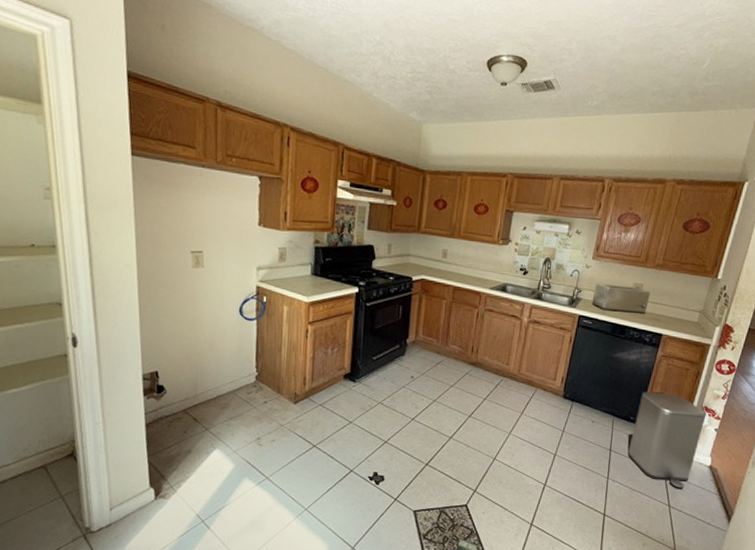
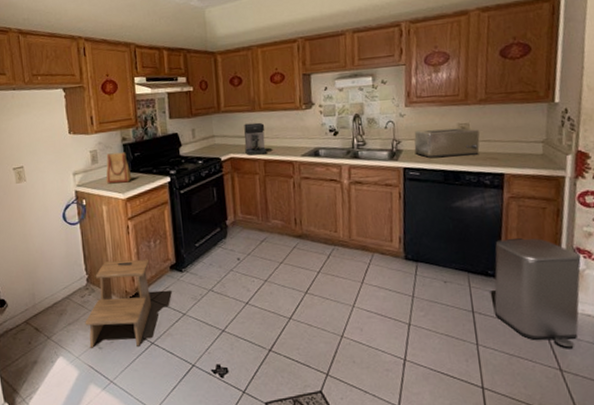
step stool: none [248,362,324,448] -> present [85,259,152,348]
shopping bag: none [291,253,319,286] -> present [106,152,132,184]
coffee maker: none [437,248,461,282] -> present [244,122,268,156]

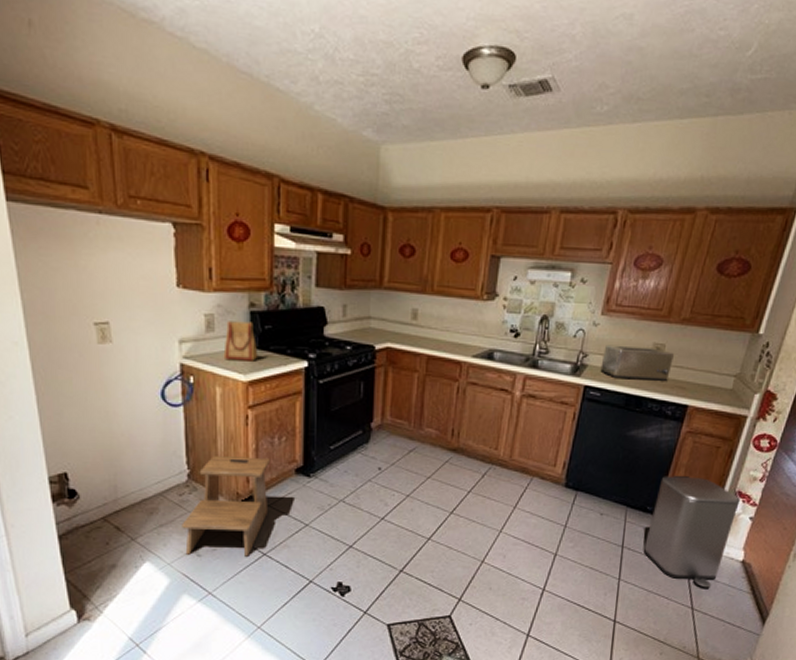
coffee maker: present [244,122,268,156] -> none [406,307,435,350]

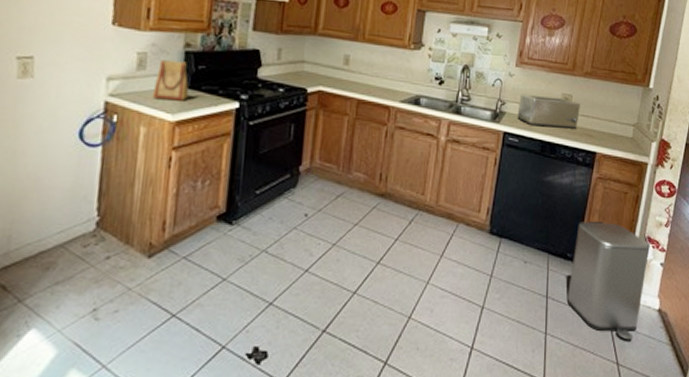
step stool: present [182,456,271,557] -> none [81,201,191,319]

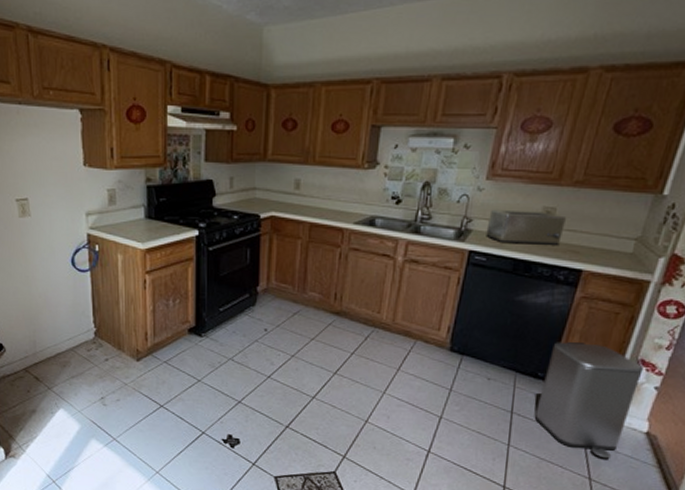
shopping bag: present [152,60,189,101] -> none [124,195,154,231]

